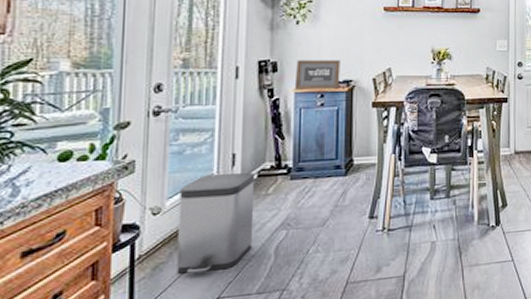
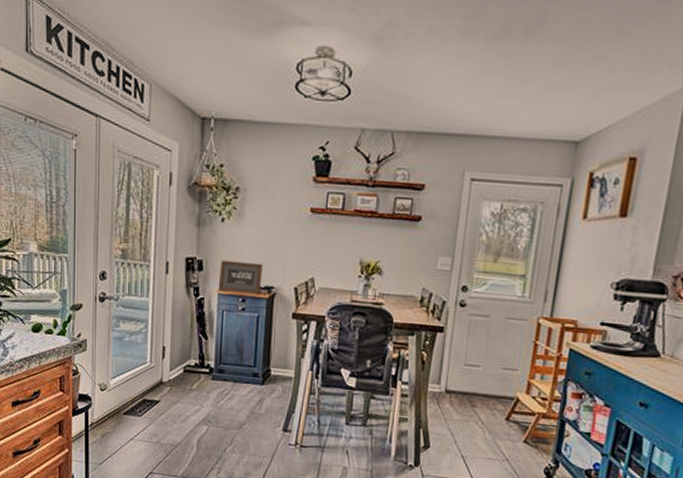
pedal bin: present [177,173,255,274] -> none [119,362,182,450]

